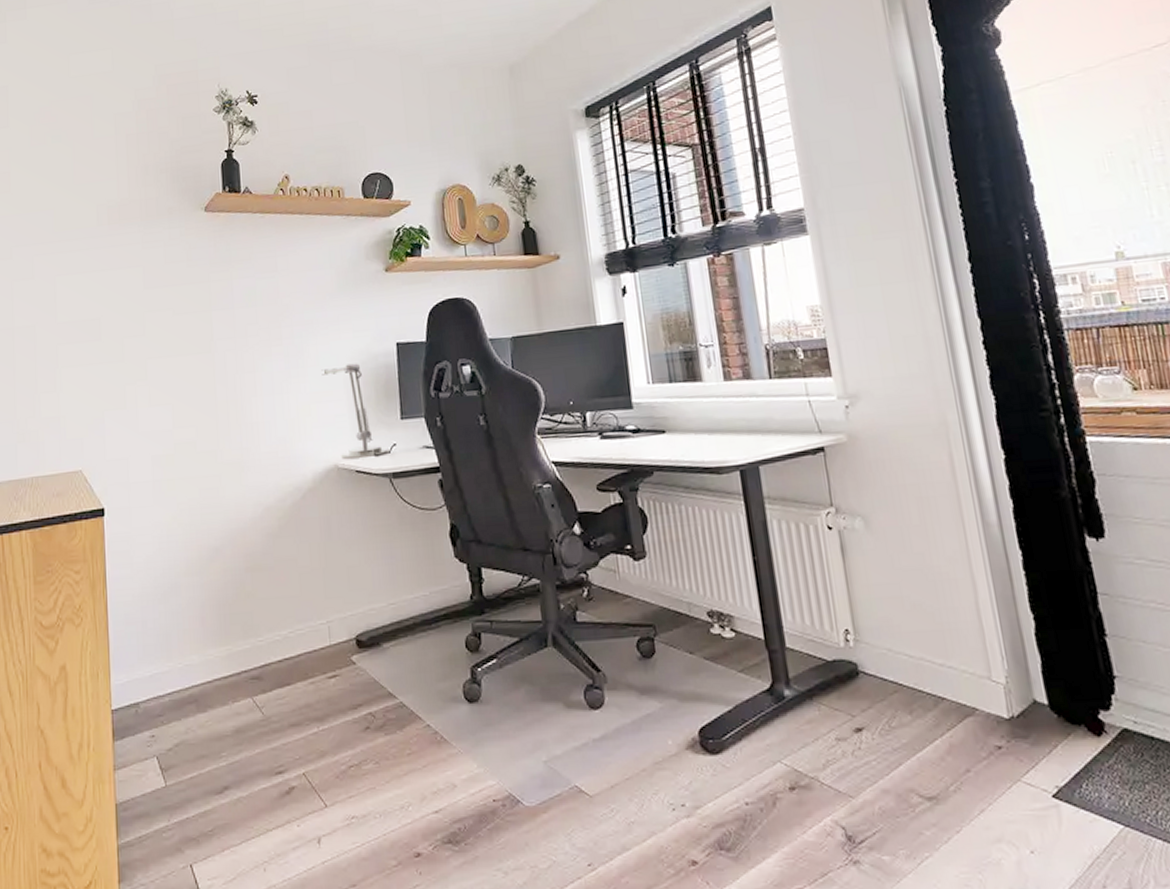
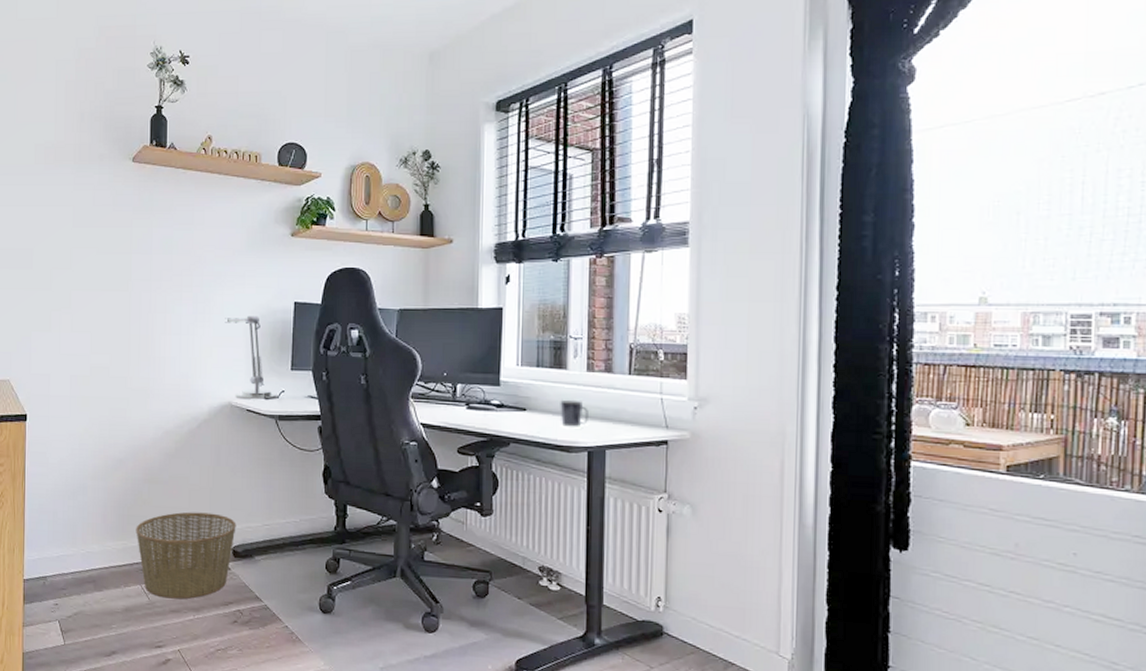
basket: none [240,598,358,710] -> present [136,512,236,599]
mug: none [700,415,735,447] -> present [560,400,588,429]

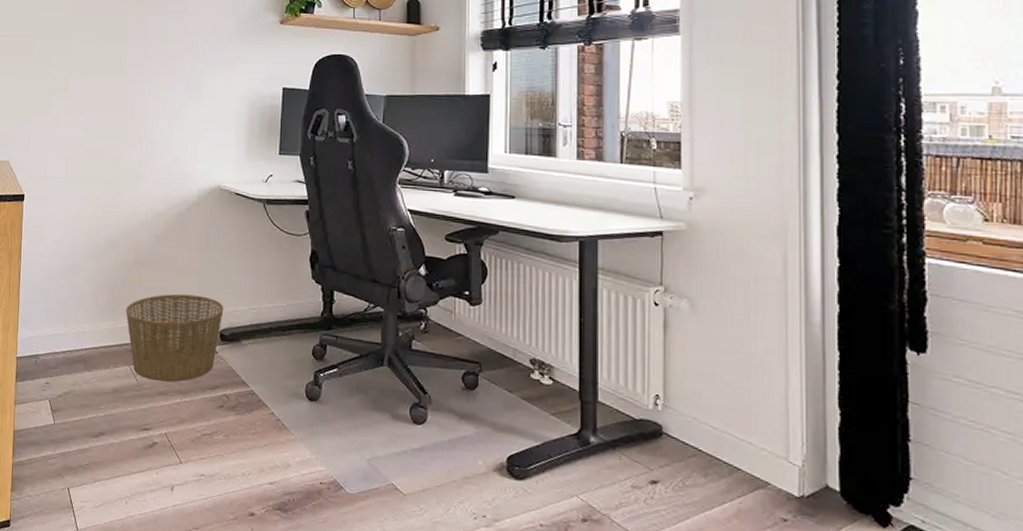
desk lamp: present [227,315,279,401] -> none [218,101,267,185]
mug: present [560,400,588,429] -> none [550,188,579,218]

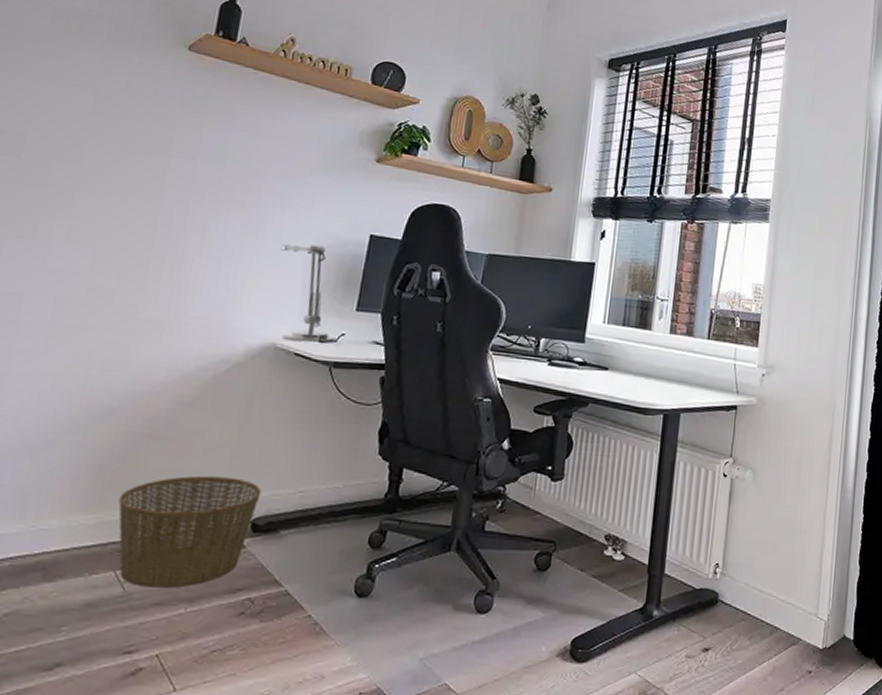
desk lamp: none [218,101,267,185] -> present [282,244,338,344]

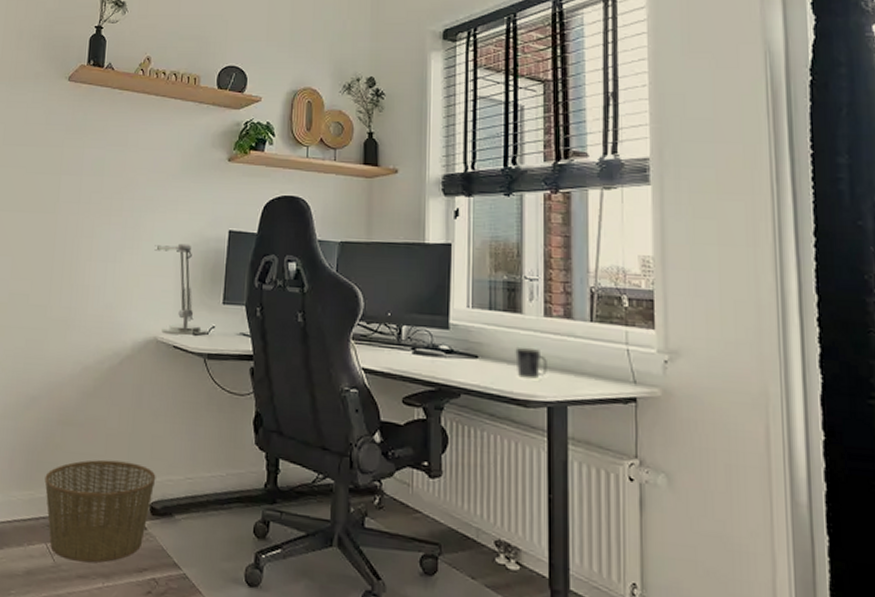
mug: none [640,361,668,391] -> present [515,348,547,381]

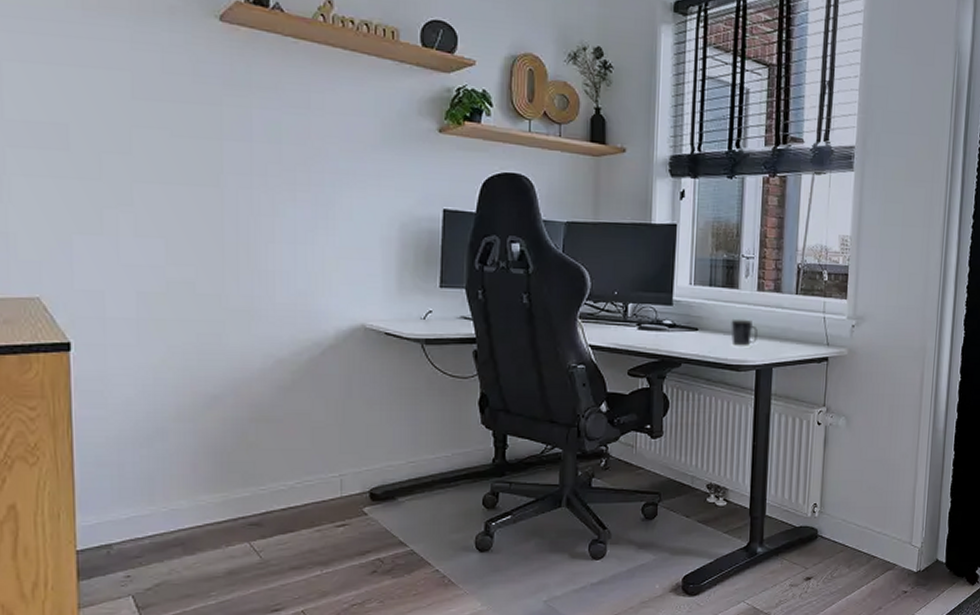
basket: present [44,459,156,563] -> none [240,453,374,554]
desk lamp: present [157,243,209,337] -> none [358,223,425,322]

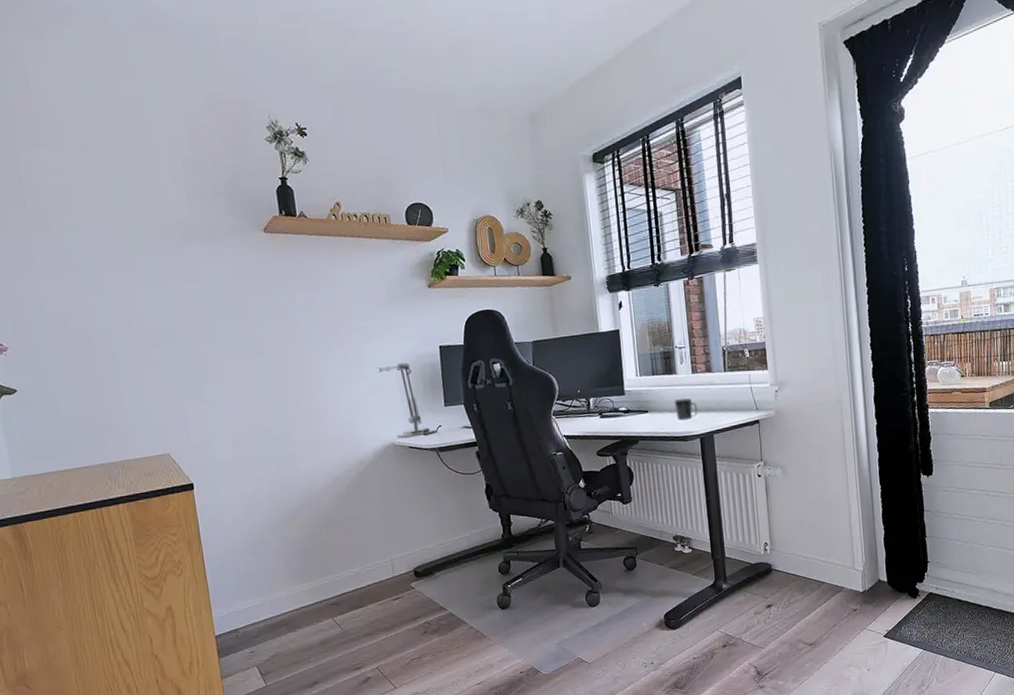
desk lamp: none [358,223,425,322] -> present [379,362,437,439]

